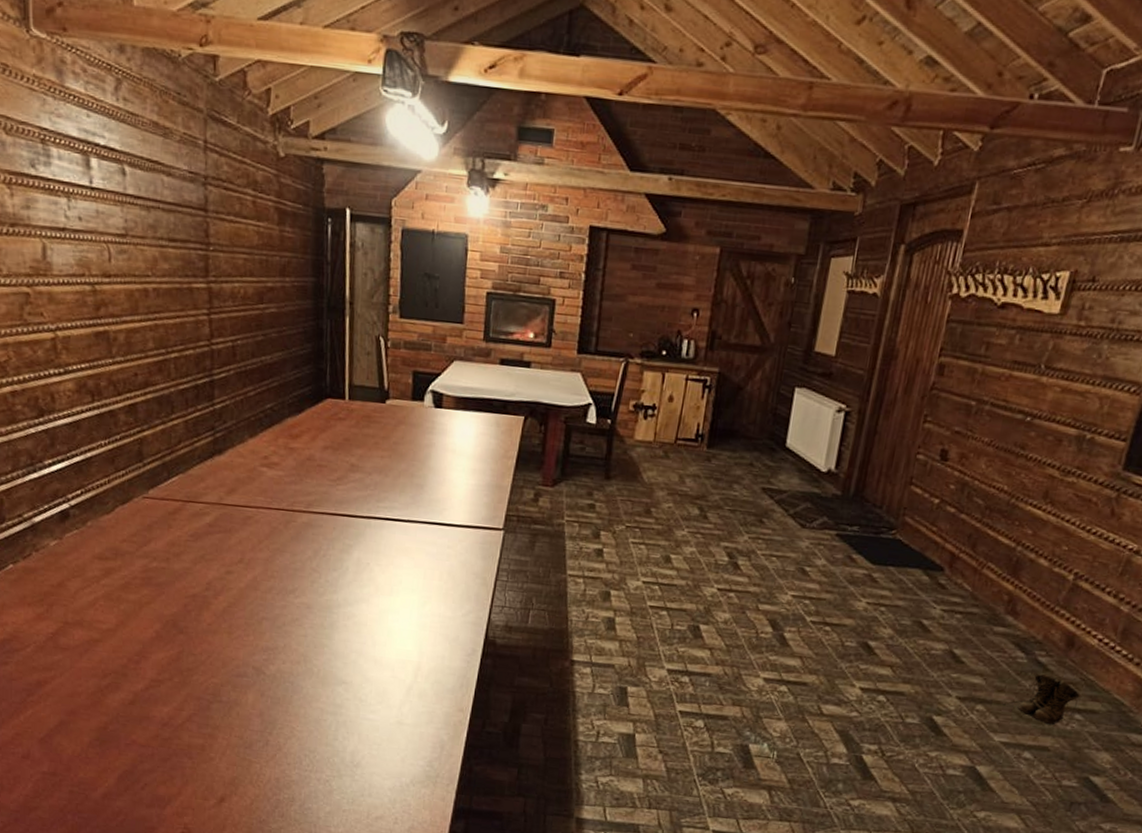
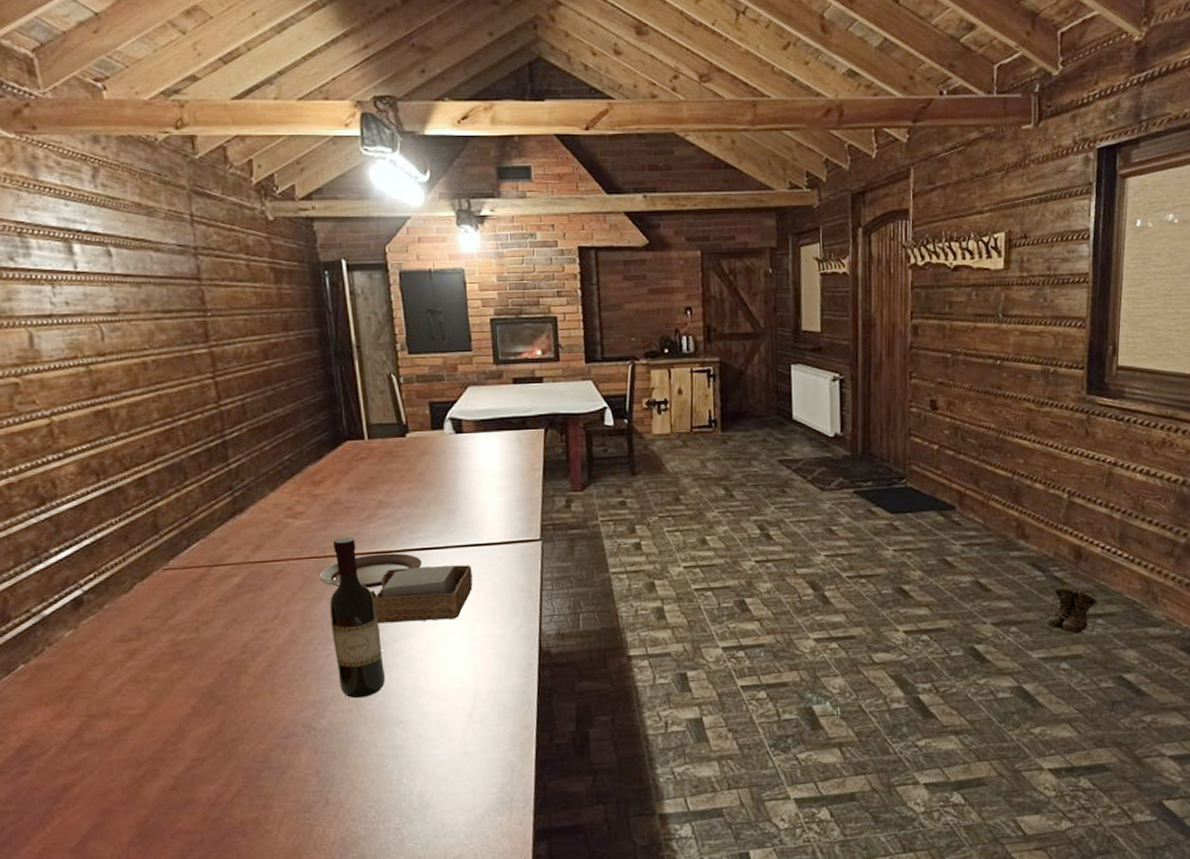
plate: none [285,515,384,549] -> present [319,553,422,589]
wine bottle: none [290,494,336,653] -> present [330,537,386,699]
napkin holder: none [331,533,432,593] -> present [370,565,473,624]

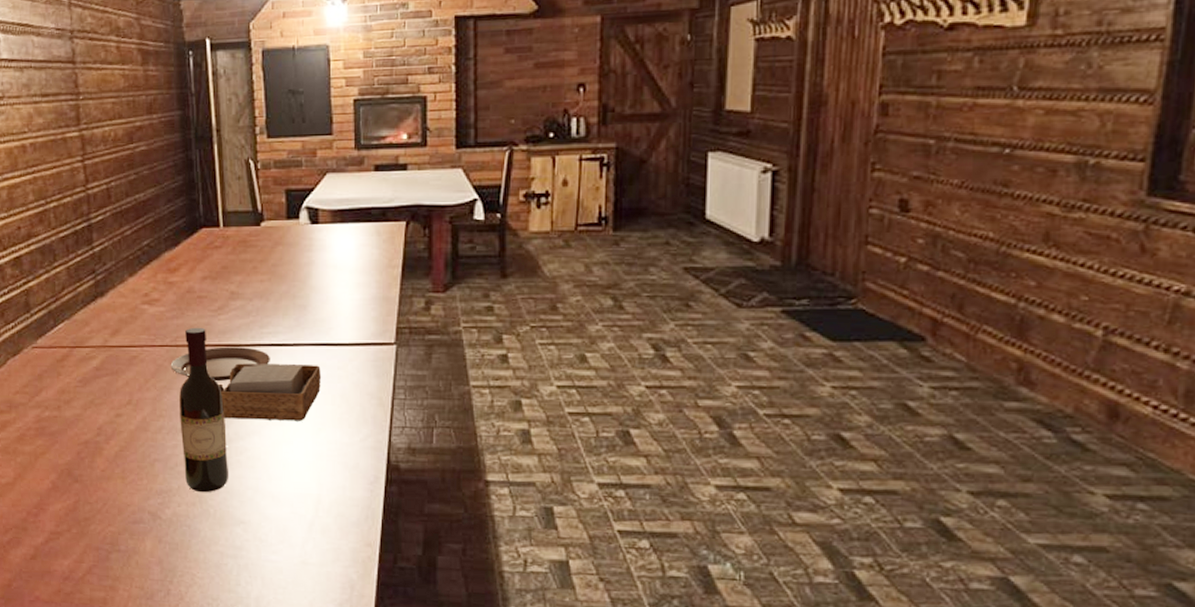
boot: present [1033,587,1100,634] -> none [1033,454,1143,519]

